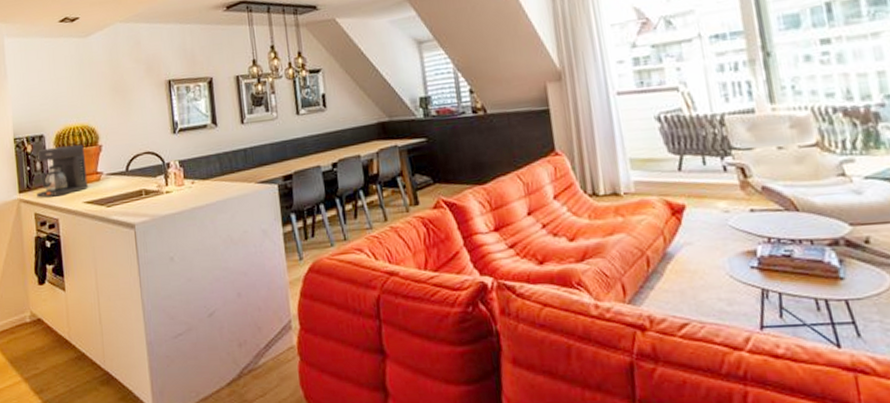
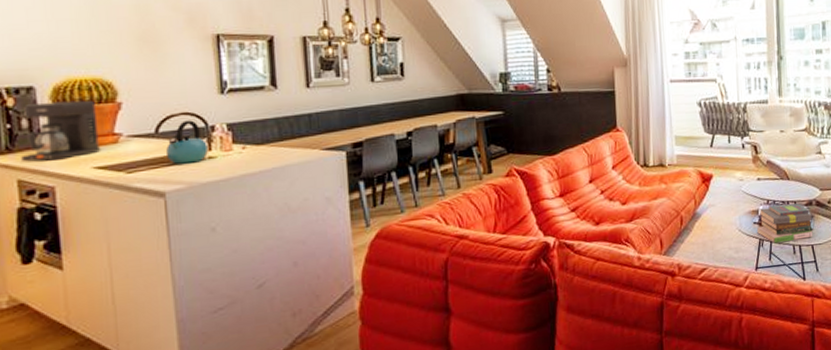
kettle: none [133,158,166,199] -> present [165,120,209,164]
books: none [757,243,846,295] -> present [757,203,813,243]

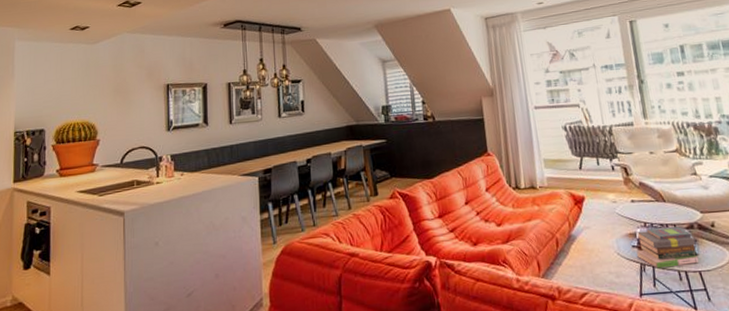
coffee maker: present [21,100,101,162] -> none [31,138,84,188]
kettle: present [165,120,209,164] -> none [126,152,157,189]

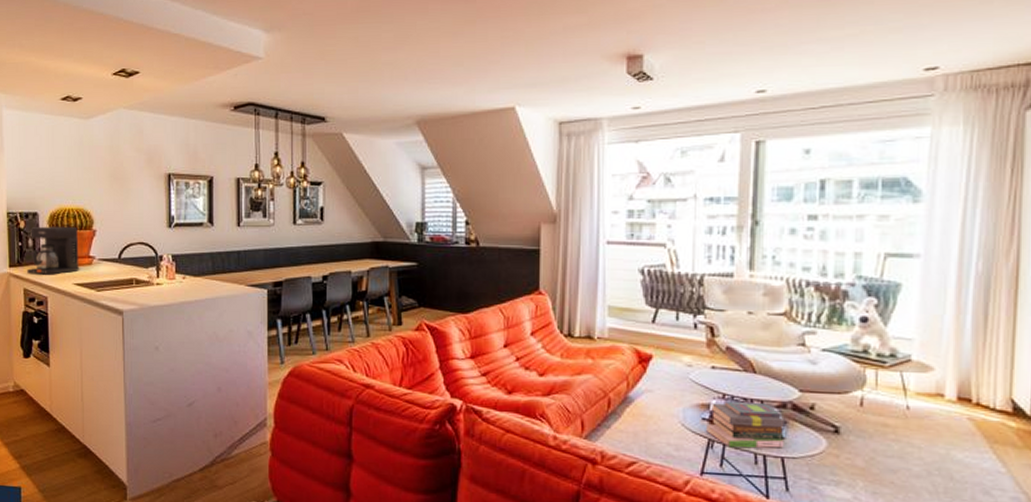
coffee maker: none [31,138,84,188] -> present [27,226,80,275]

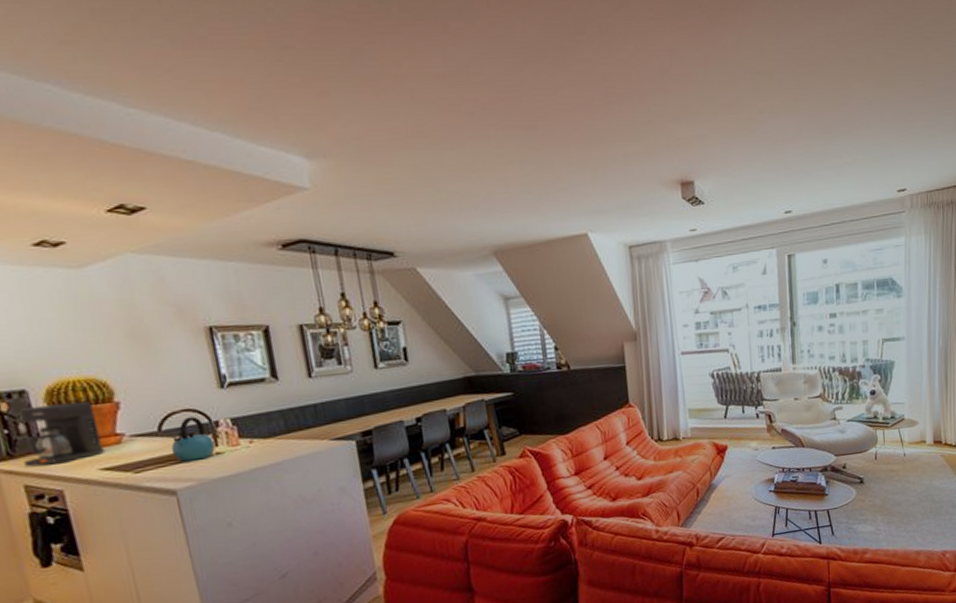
kettle: none [125,249,157,287] -> present [171,416,216,462]
books: present [706,402,785,449] -> none [773,470,828,510]

